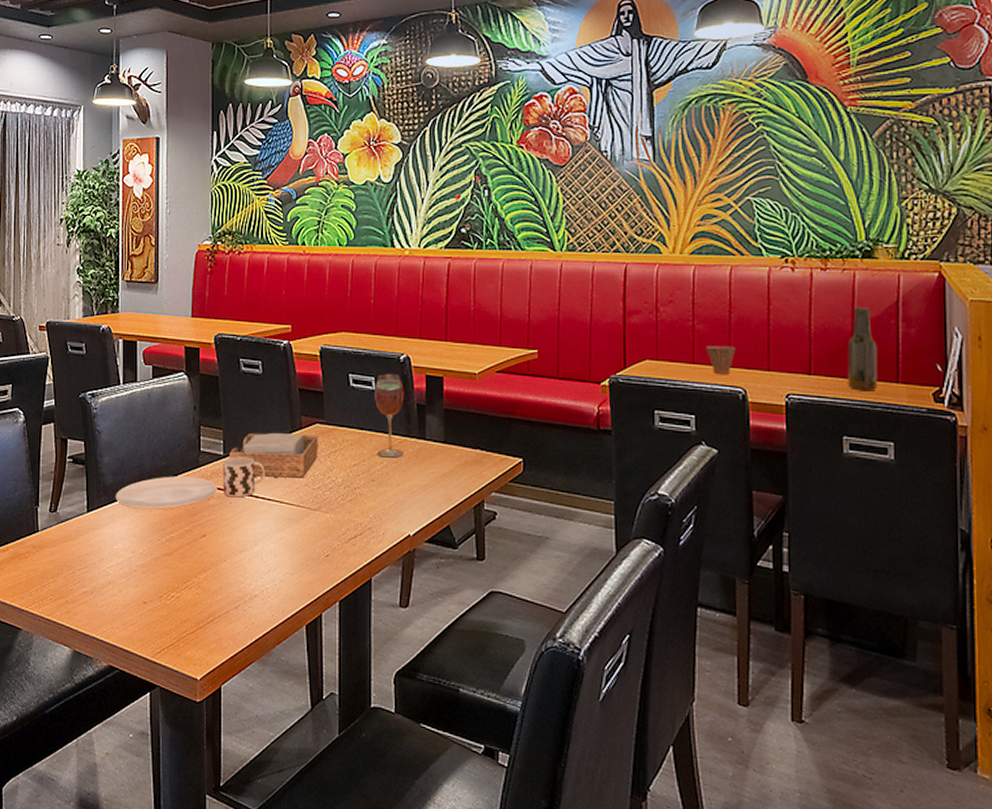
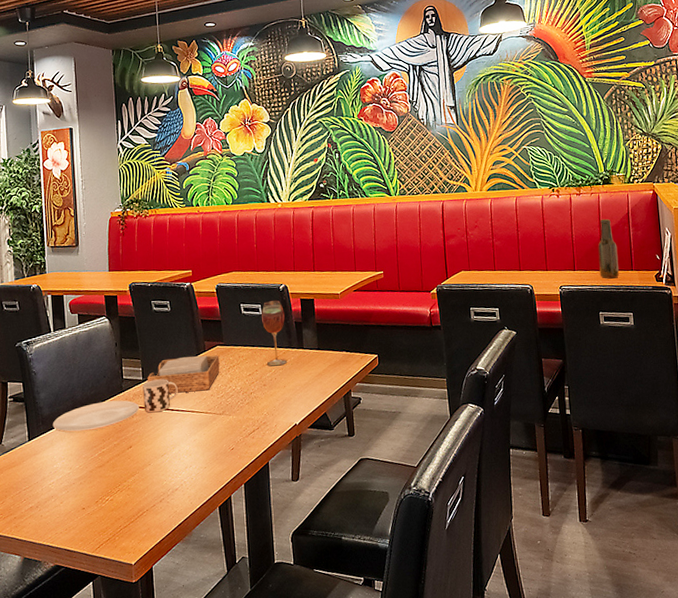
cup: present [706,346,736,375] -> none [503,255,524,277]

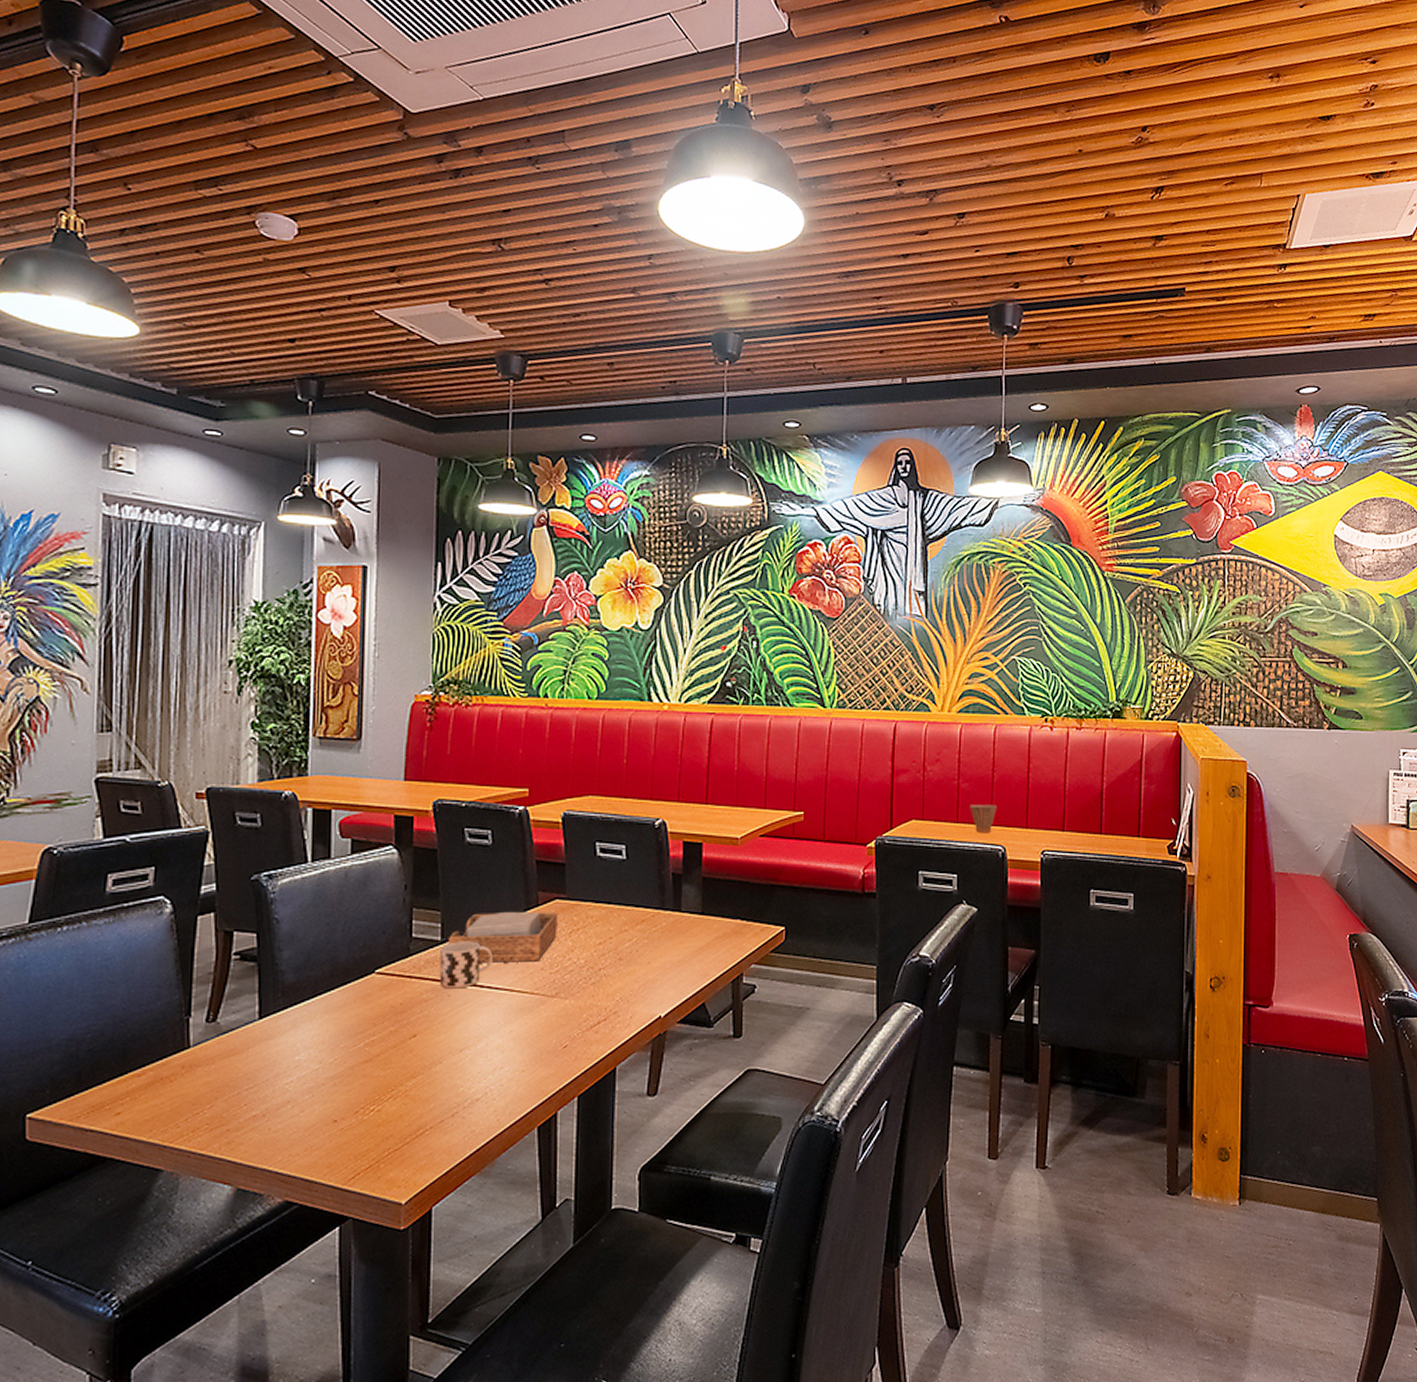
plate: present [52,400,140,433] -> none [298,968,433,1011]
wineglass: present [261,301,287,366] -> none [624,841,658,934]
cup: none [503,255,524,277] -> present [970,804,998,834]
beer bottle: present [597,219,619,279] -> none [1096,766,1123,846]

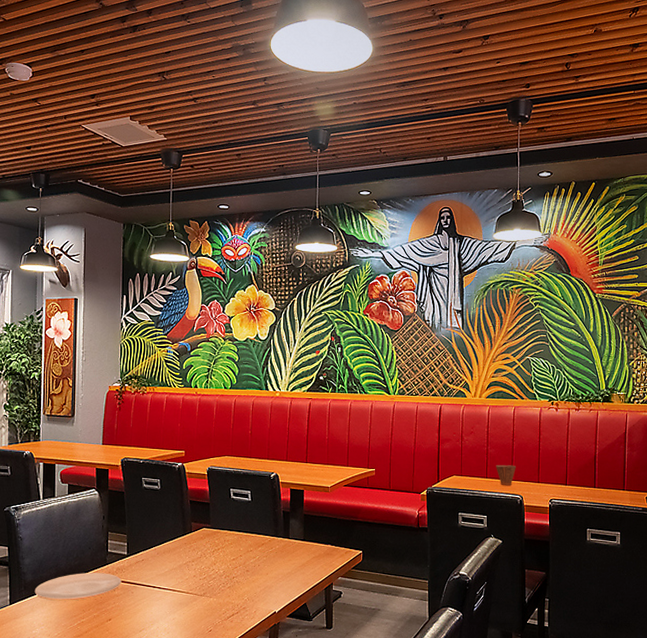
plate: none [298,968,433,1011] -> present [34,573,122,601]
cup: present [439,941,492,989] -> none [126,556,161,588]
napkin holder: present [448,911,558,963] -> none [132,535,205,571]

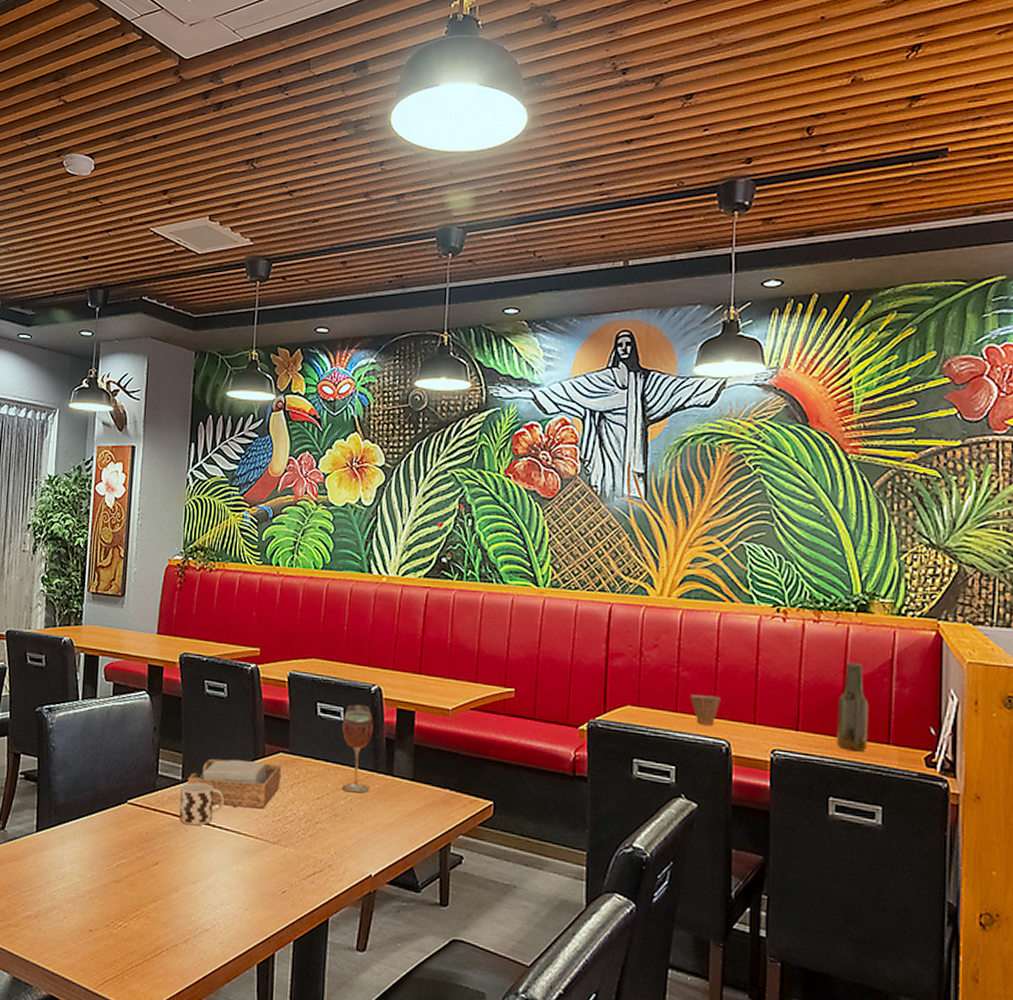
plate: present [34,573,122,601] -> none [66,799,174,835]
cup: none [126,556,161,588] -> present [179,782,224,826]
napkin holder: none [132,535,205,571] -> present [188,758,281,809]
wineglass: none [249,488,273,553] -> present [341,705,373,793]
beer bottle: none [591,437,611,497] -> present [836,663,869,752]

